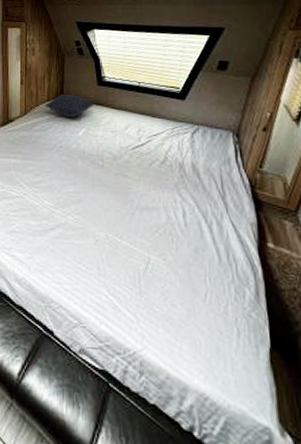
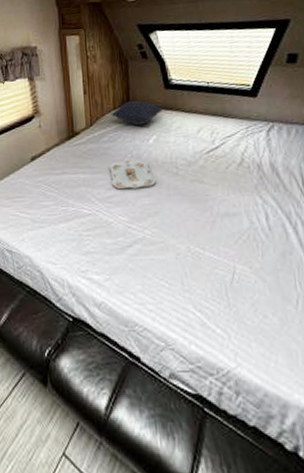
serving tray: none [38,150,82,177] -> present [108,160,157,190]

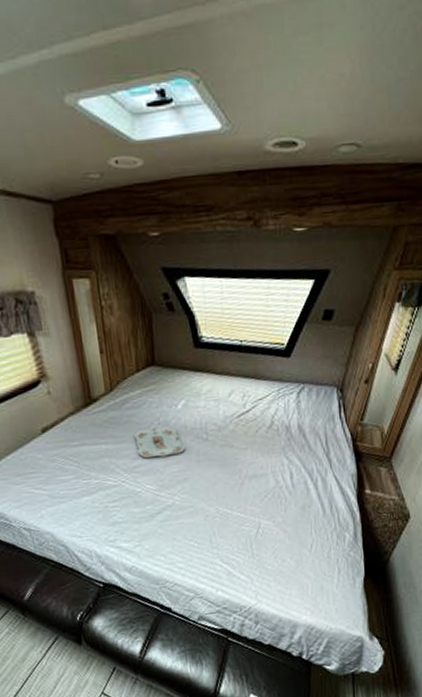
pillow: present [111,100,163,126] -> none [134,360,193,390]

